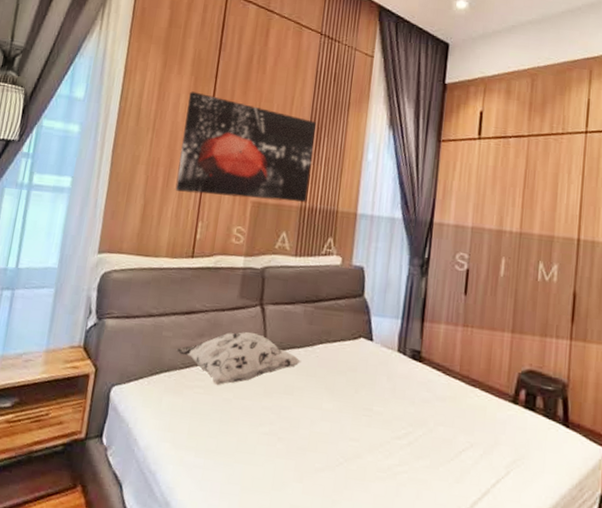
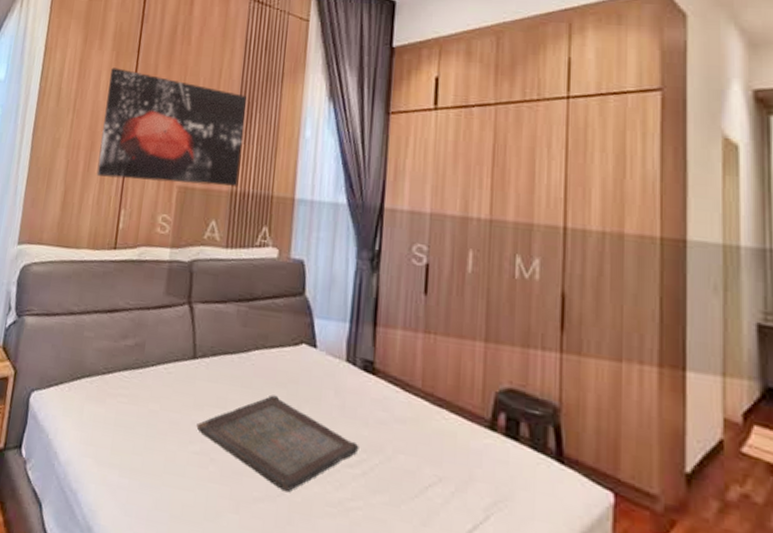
decorative pillow: present [176,332,302,386] -> none [98,334,235,395]
serving tray: none [266,382,407,462] -> present [196,395,359,492]

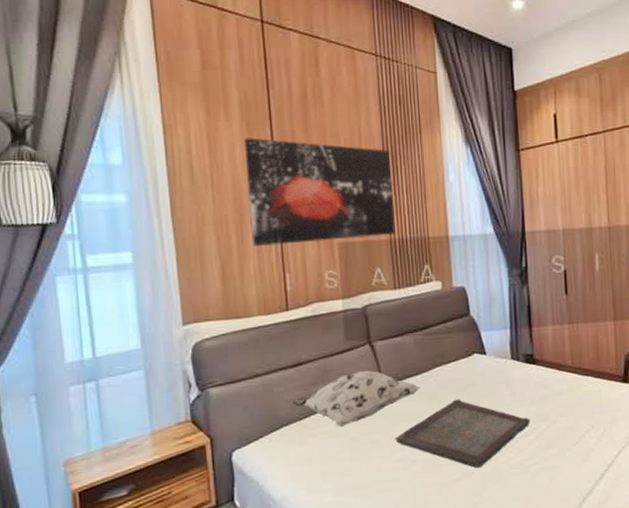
decorative pillow: none [98,334,235,395] -> present [291,370,421,428]

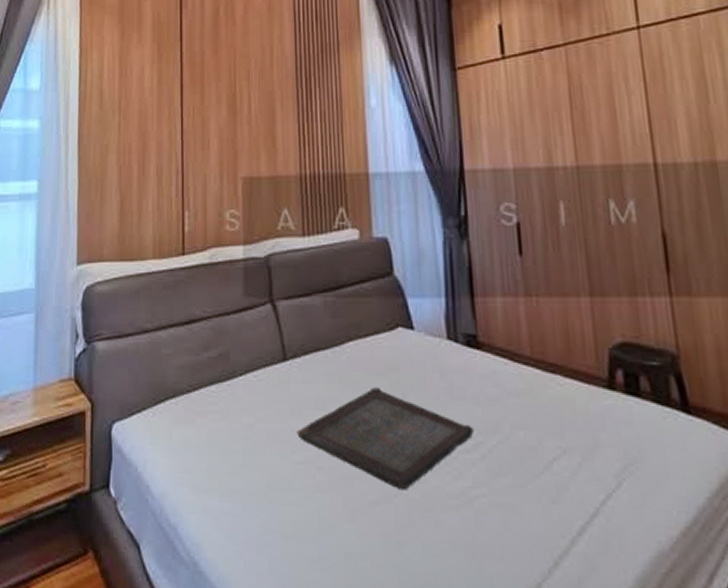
wall art: present [243,137,396,247] -> none [152,60,307,179]
decorative pillow: present [291,370,421,428] -> none [180,336,330,409]

